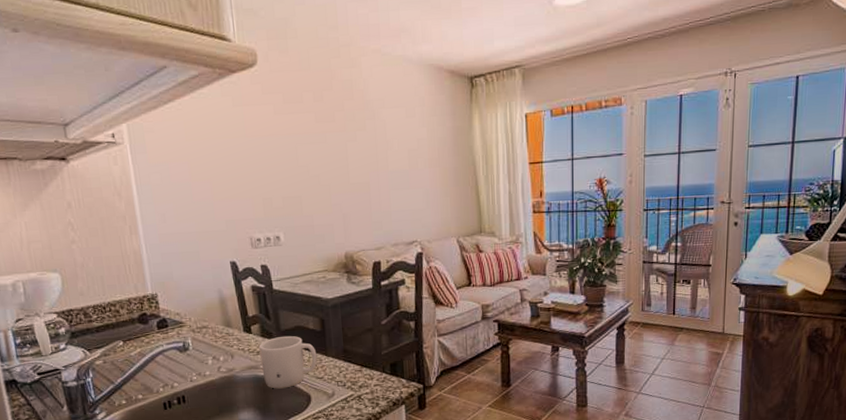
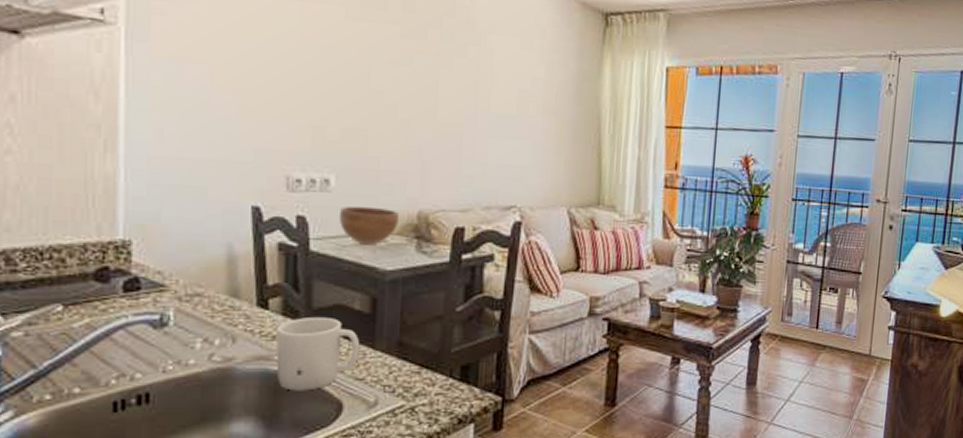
bowl: none [290,253,332,282] -> present [340,206,399,245]

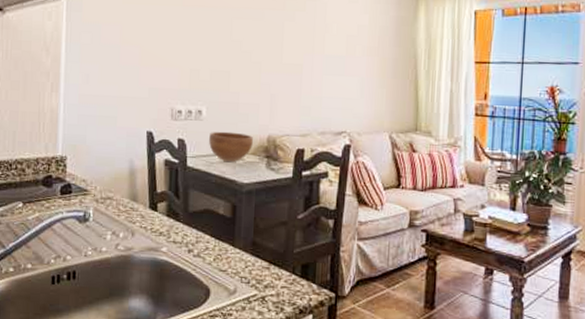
mug: present [275,316,360,391] -> none [162,218,224,278]

